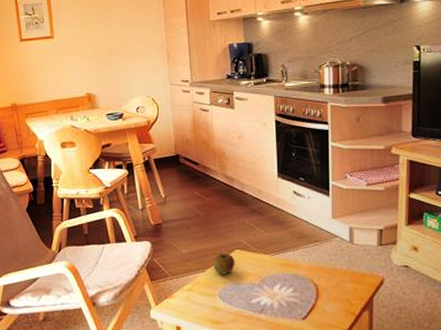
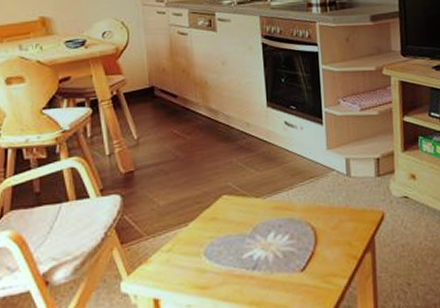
apple: present [213,253,235,275] -> none [197,200,223,228]

